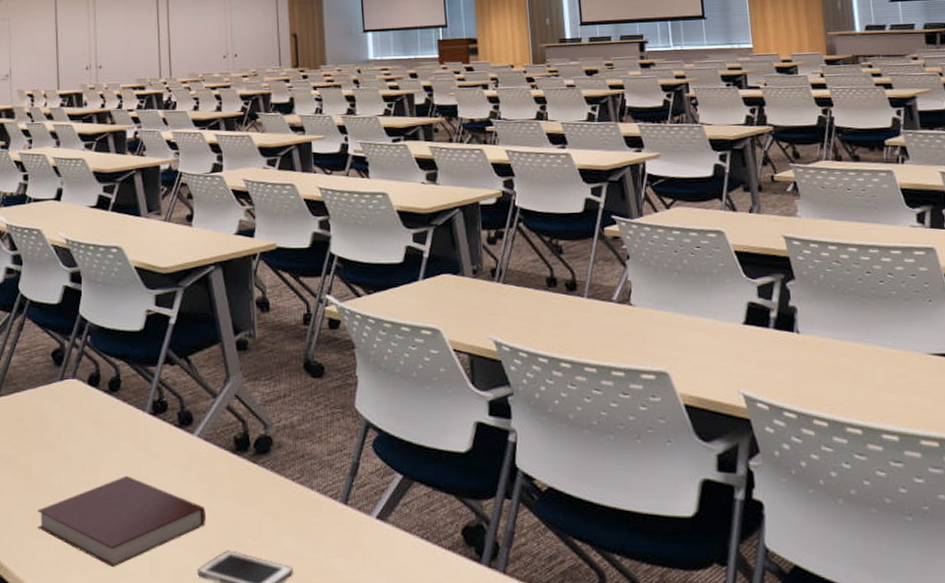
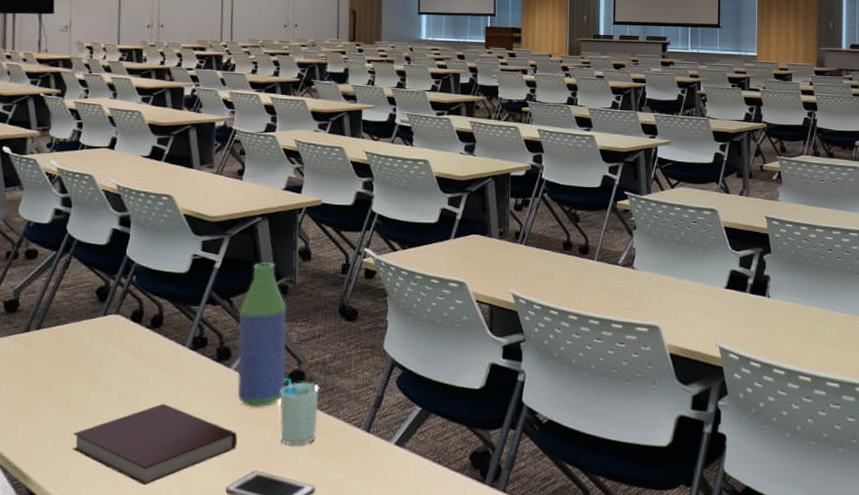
bottle: none [198,316,252,479] -> present [237,262,287,408]
cup: none [247,445,290,521] -> present [280,378,319,445]

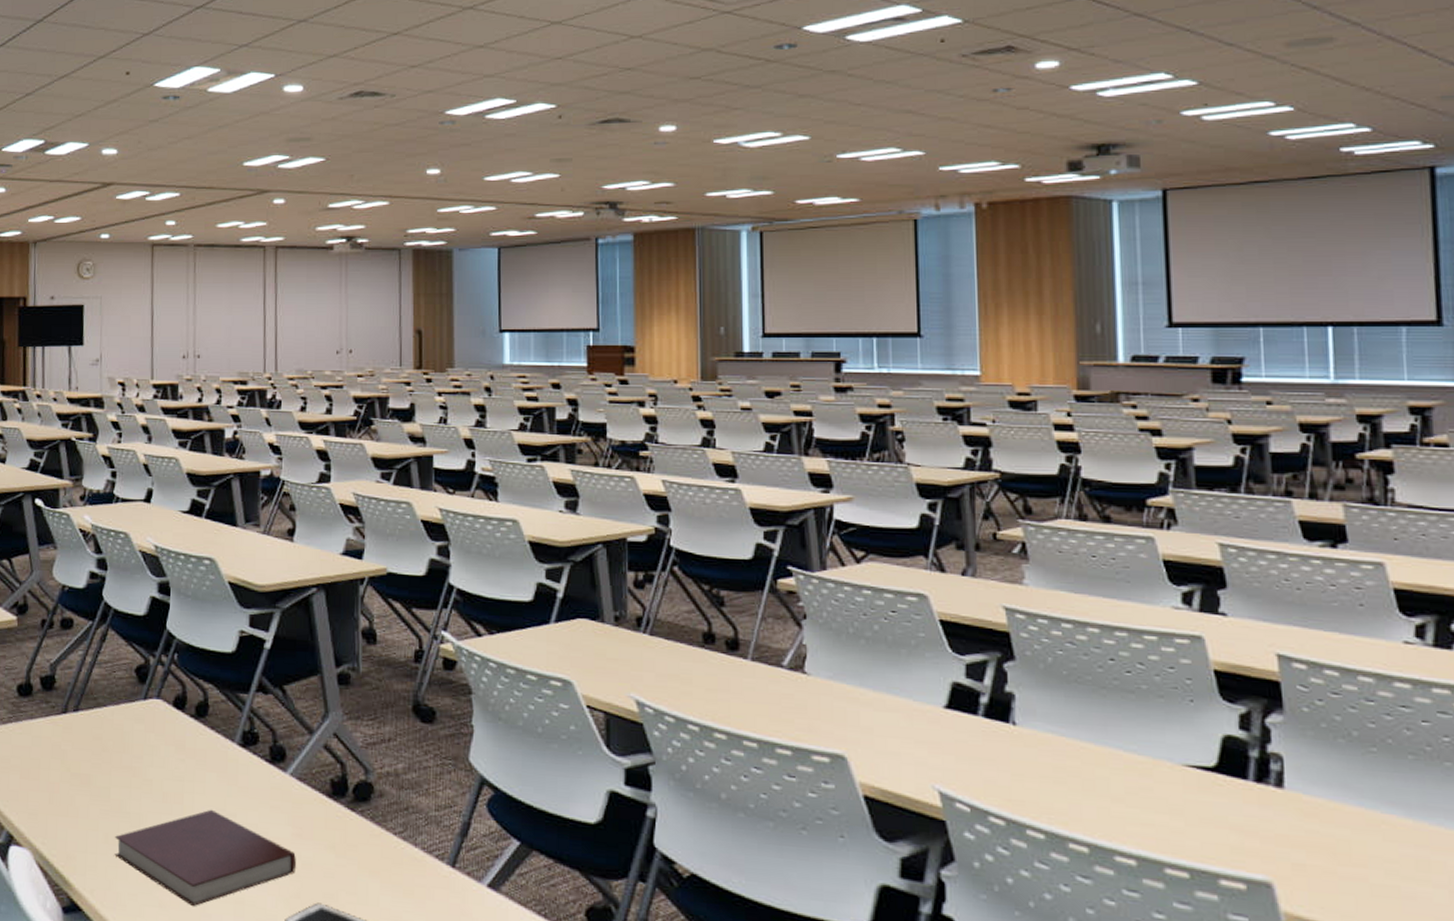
bottle: present [237,262,287,408] -> none [293,644,351,825]
cup: present [280,378,319,445] -> none [344,790,392,877]

